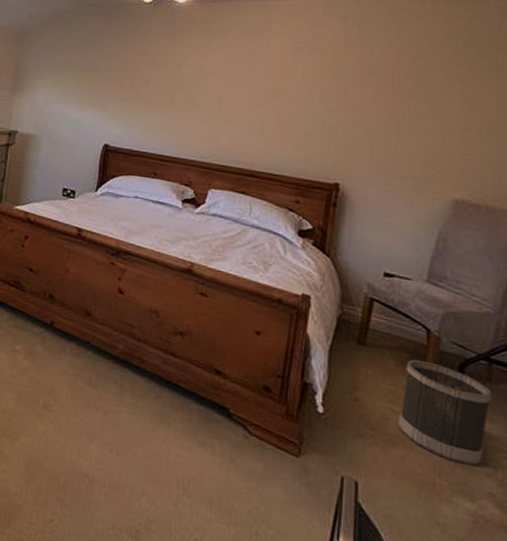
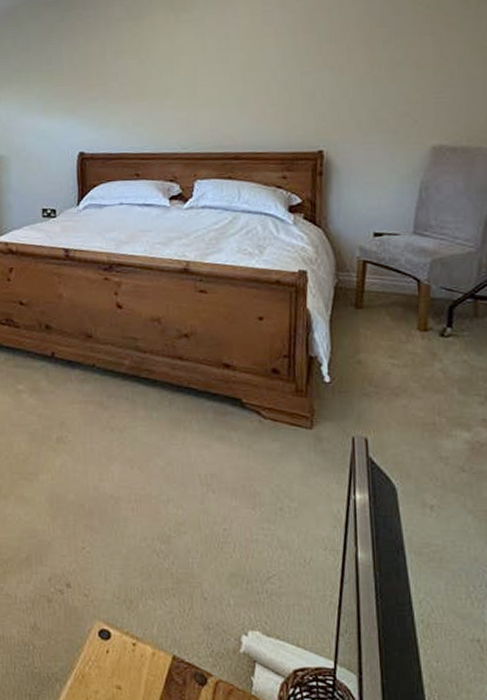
wastebasket: present [397,359,491,467] -> none [398,311,478,399]

